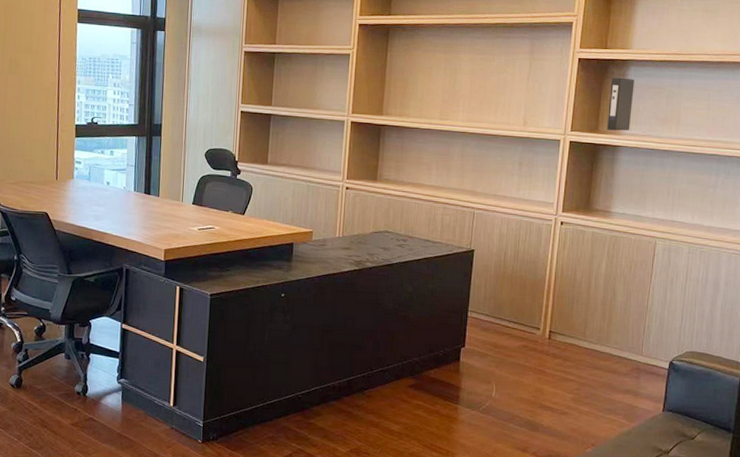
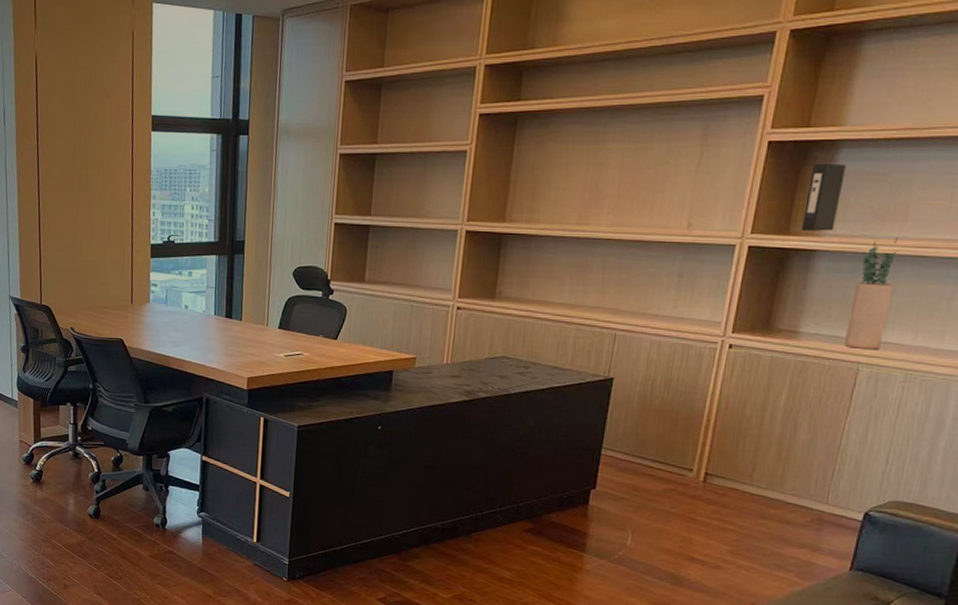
vase: none [644,137,675,227] -> present [843,237,898,349]

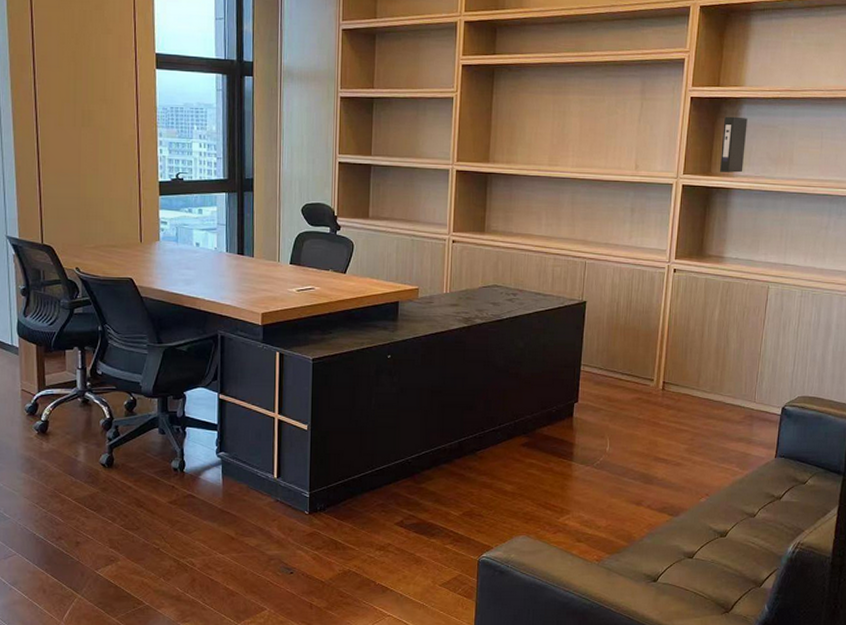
vase: present [843,237,898,349] -> none [757,178,788,270]

